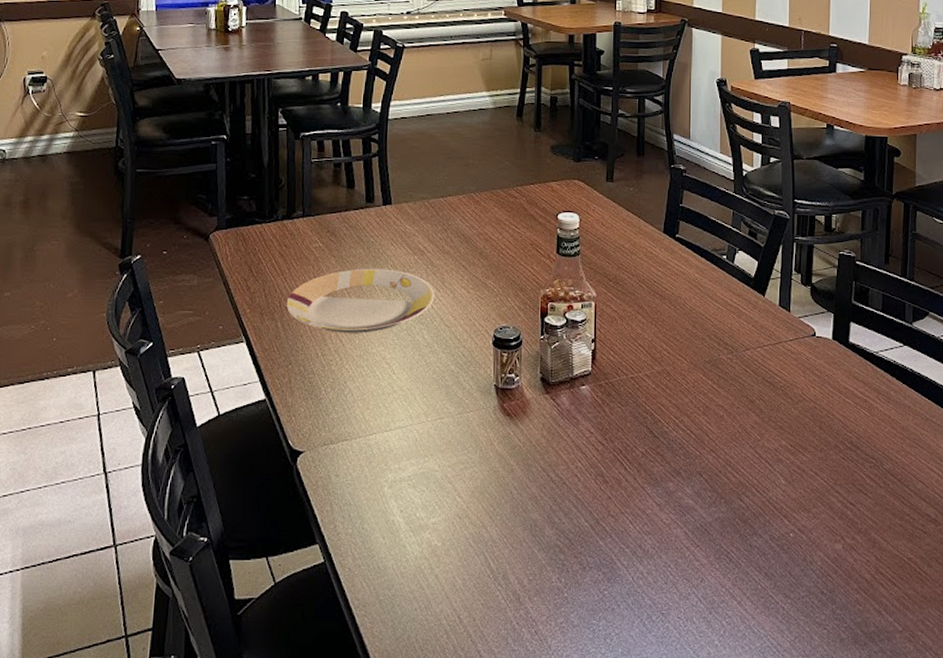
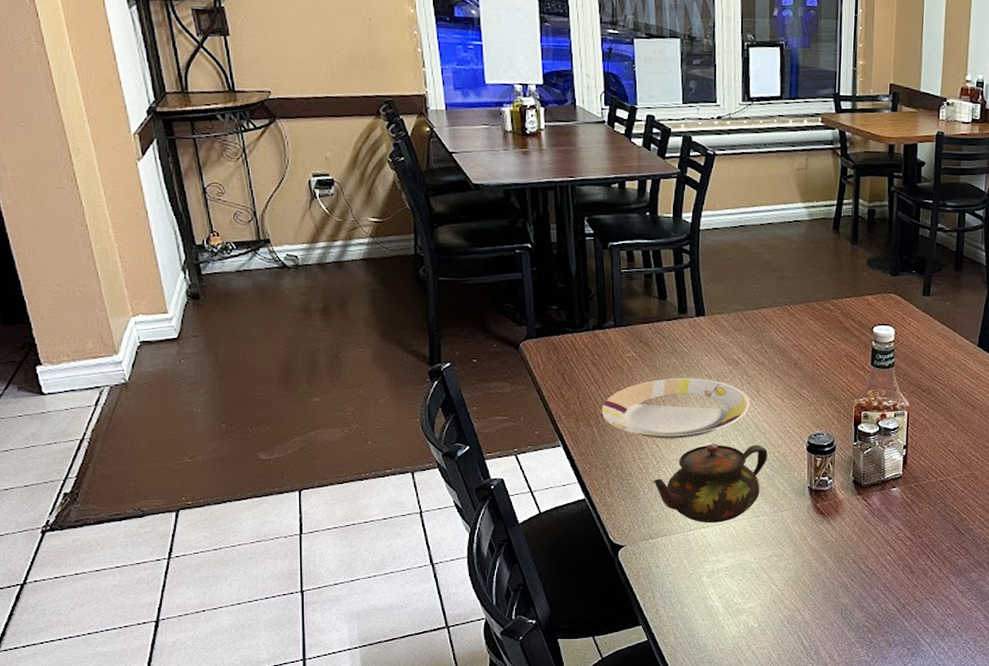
teapot: none [335,338,453,425] -> present [653,443,768,523]

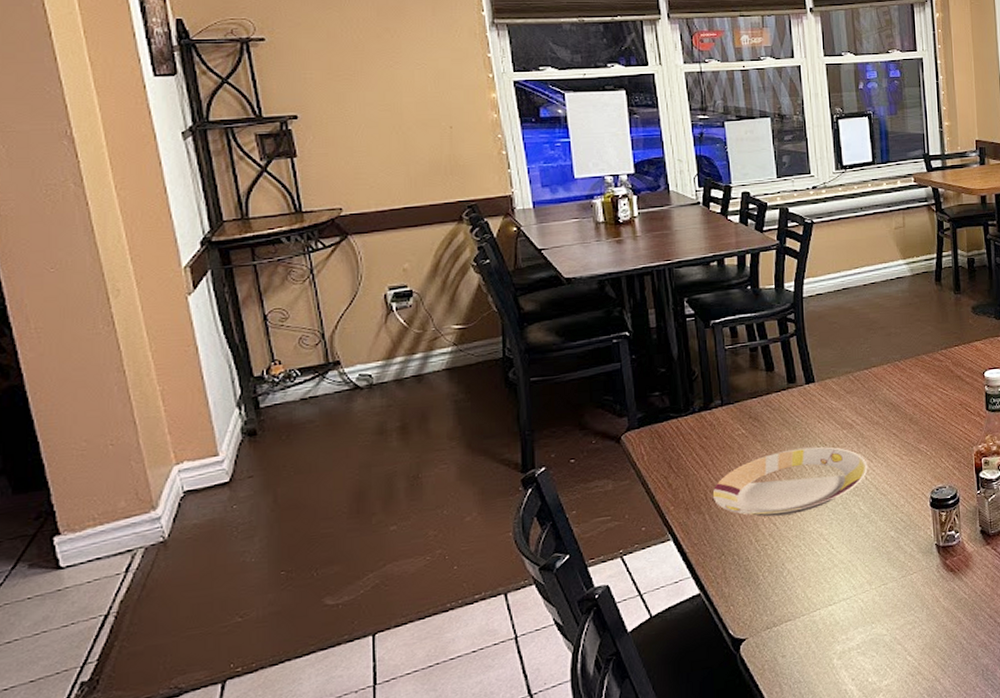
teapot: present [653,443,768,523] -> none [773,507,891,600]

